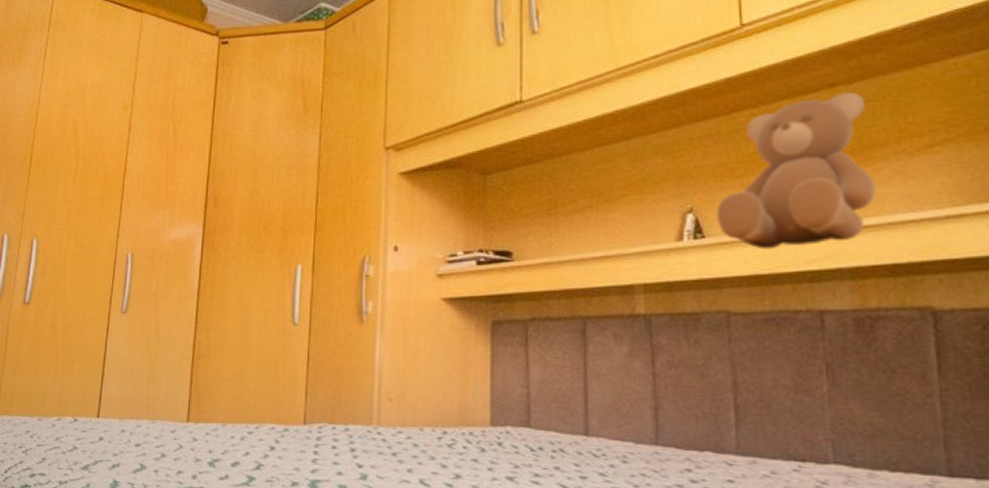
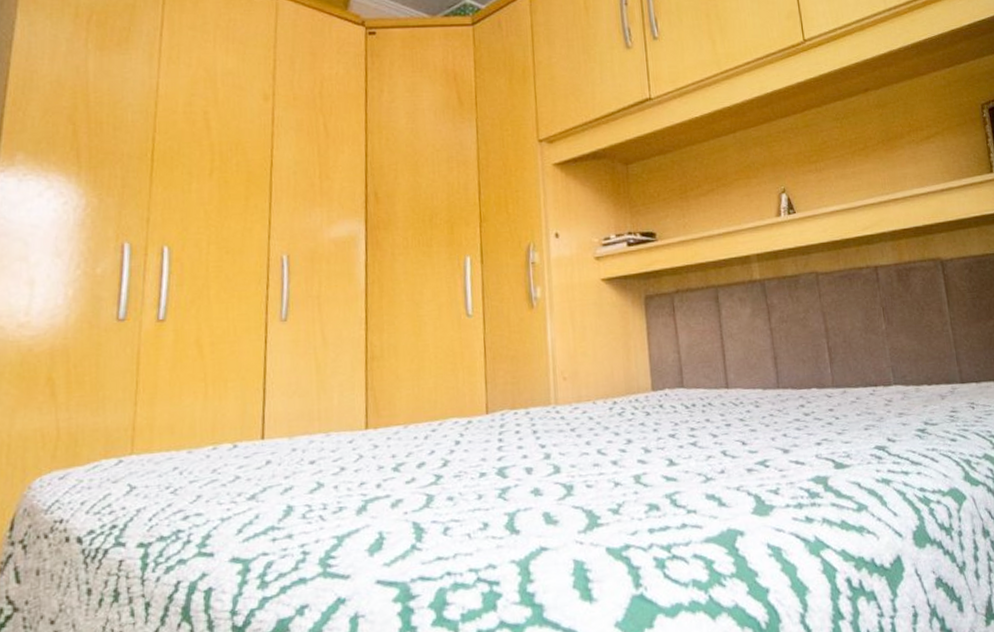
teddy bear: present [716,92,876,250] -> none [801,96,900,221]

